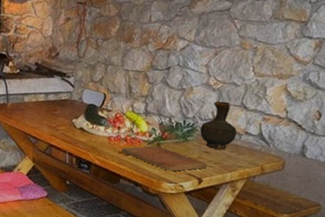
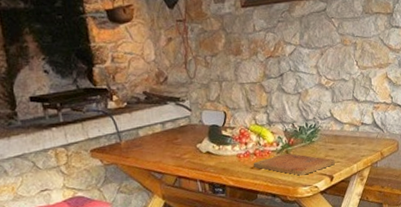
ceramic jug: present [200,101,237,150] -> none [322,98,354,145]

